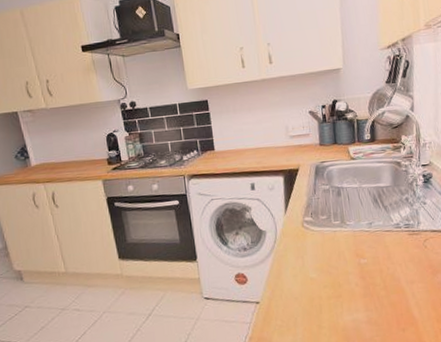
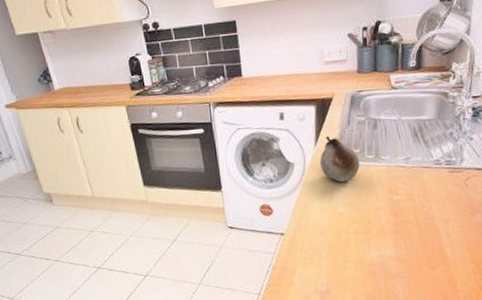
fruit: none [290,204,328,249] -> present [320,136,360,183]

